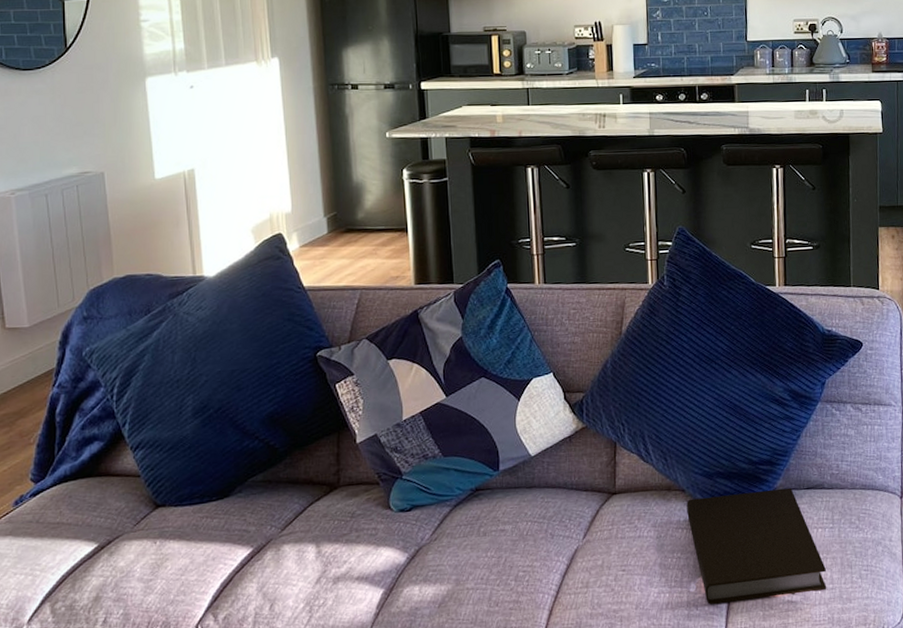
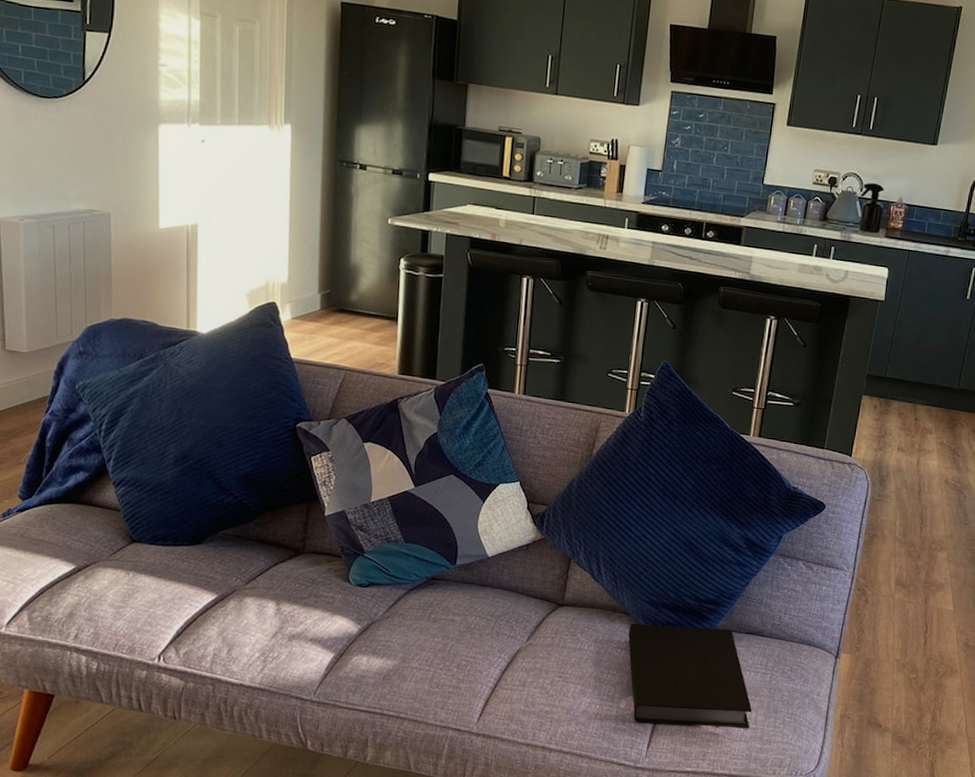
spray bottle: none [842,23,867,75] -> present [857,182,885,238]

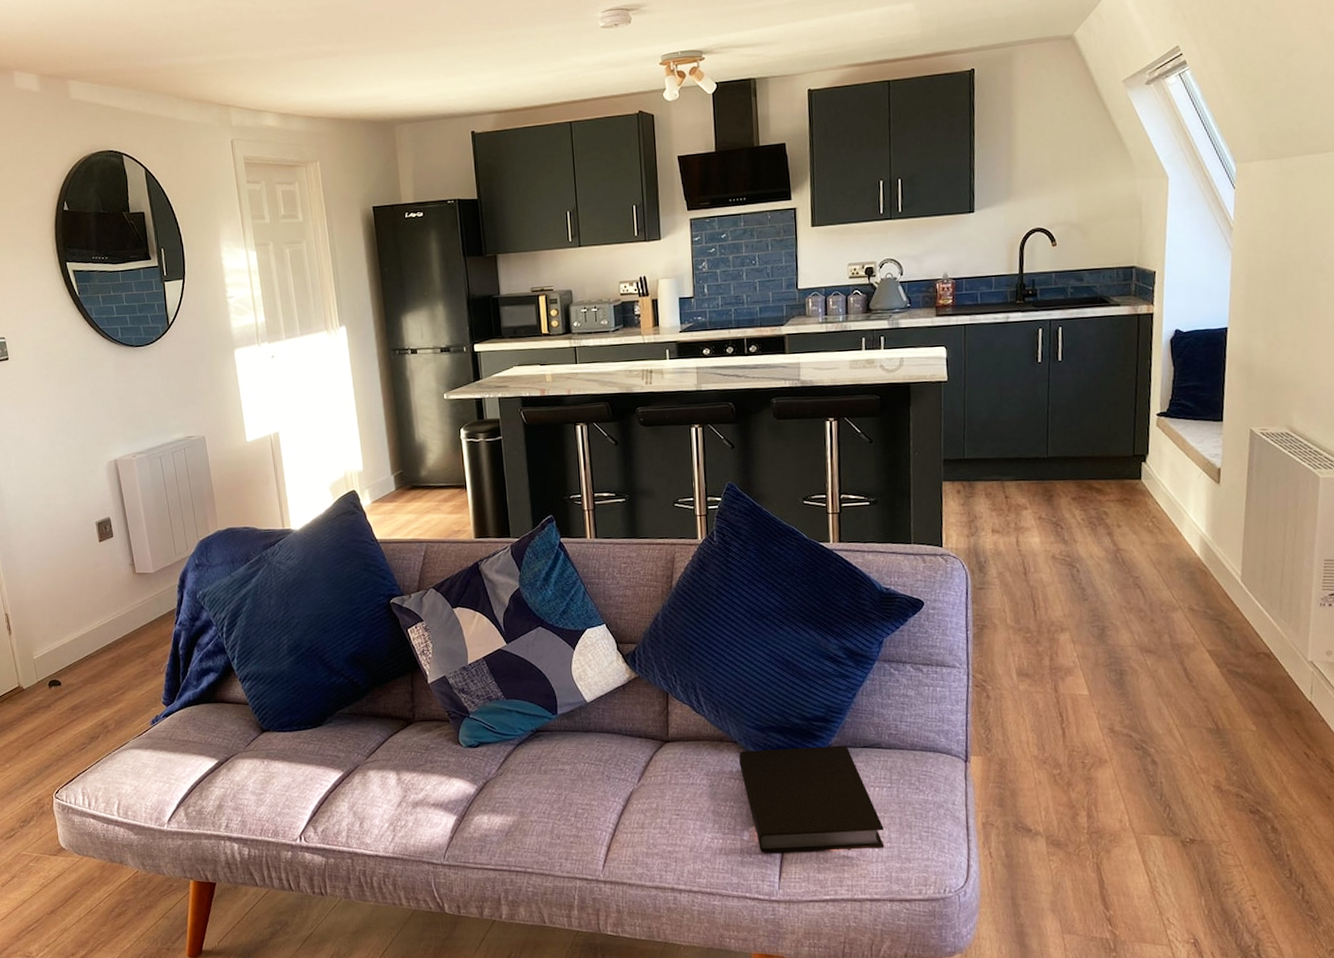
spray bottle: present [857,182,885,238] -> none [902,264,930,320]

